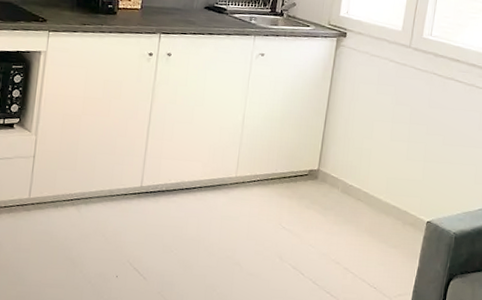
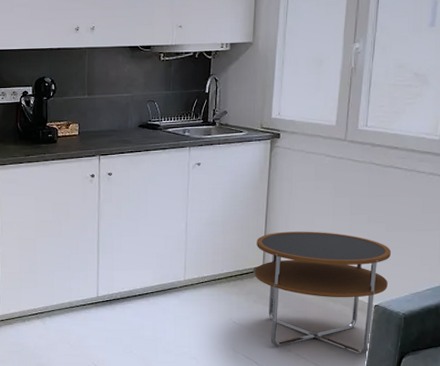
side table: none [309,134,446,274] -> present [254,231,391,355]

